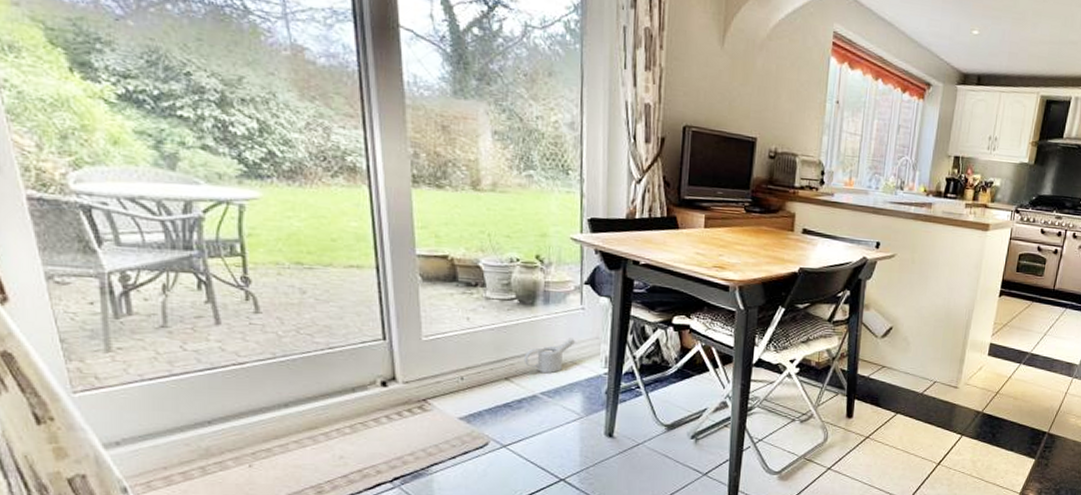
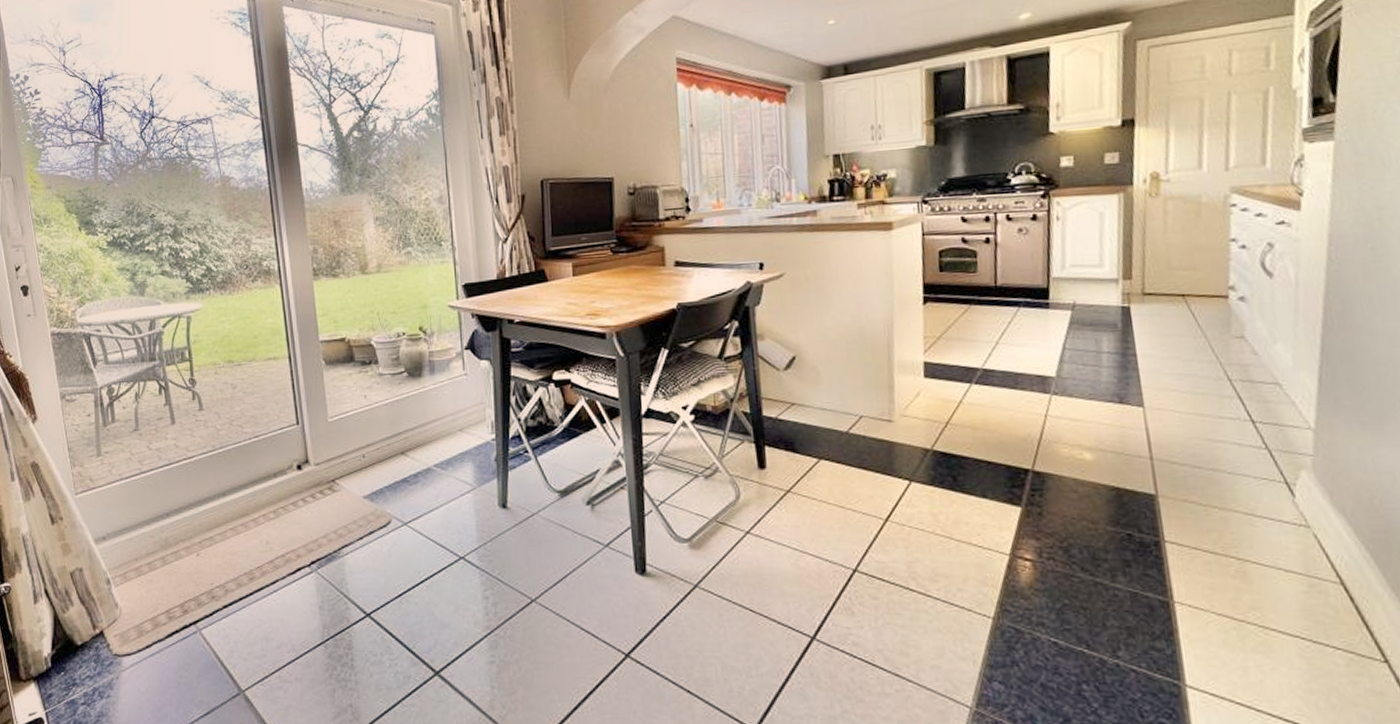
watering can: present [523,338,576,374] -> none [416,405,462,445]

